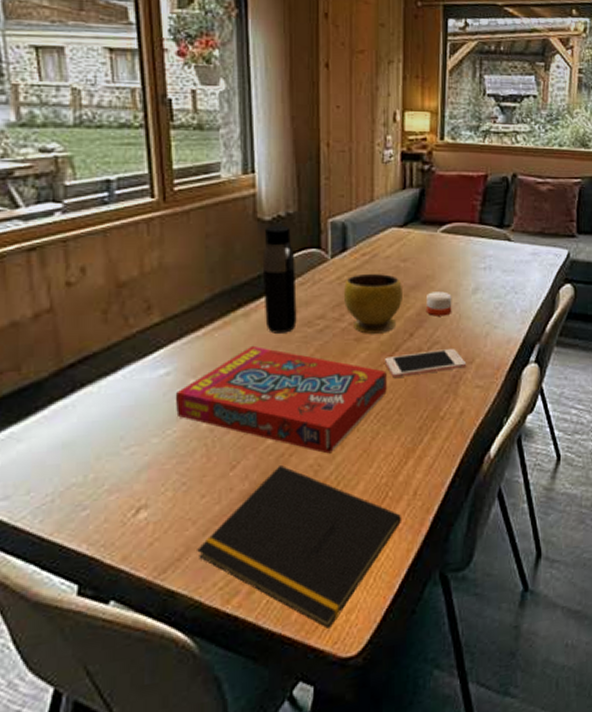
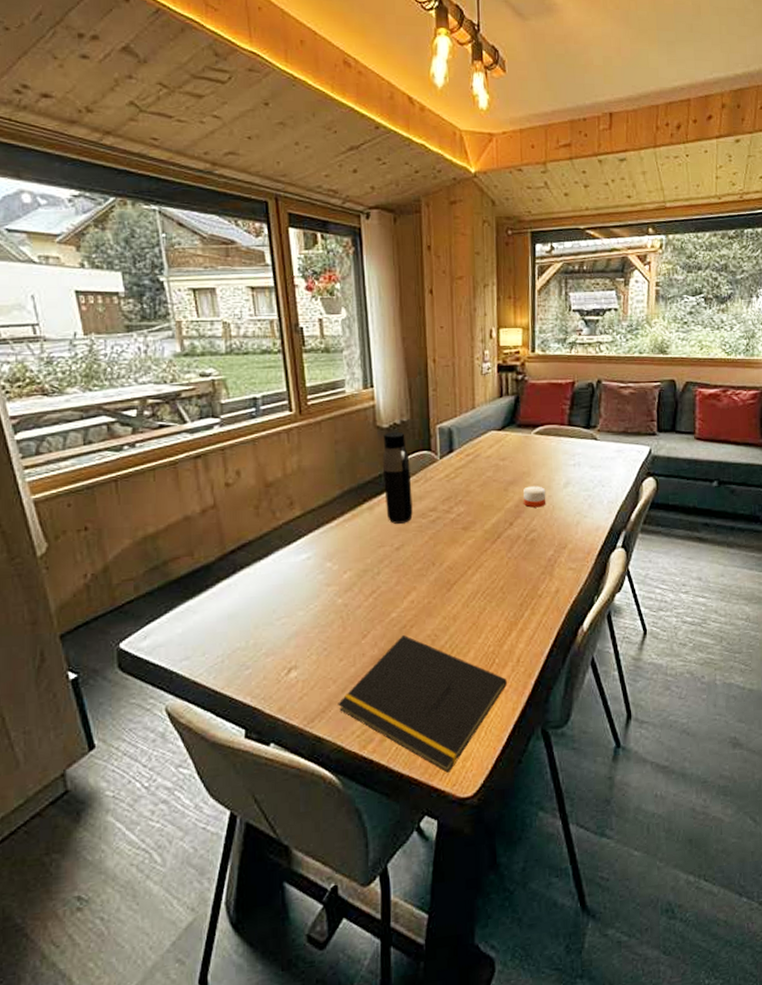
snack box: present [175,345,387,454] -> none [315,534,491,626]
bowl: present [343,273,404,334] -> none [451,471,503,524]
cell phone: present [385,348,467,377] -> none [489,535,561,561]

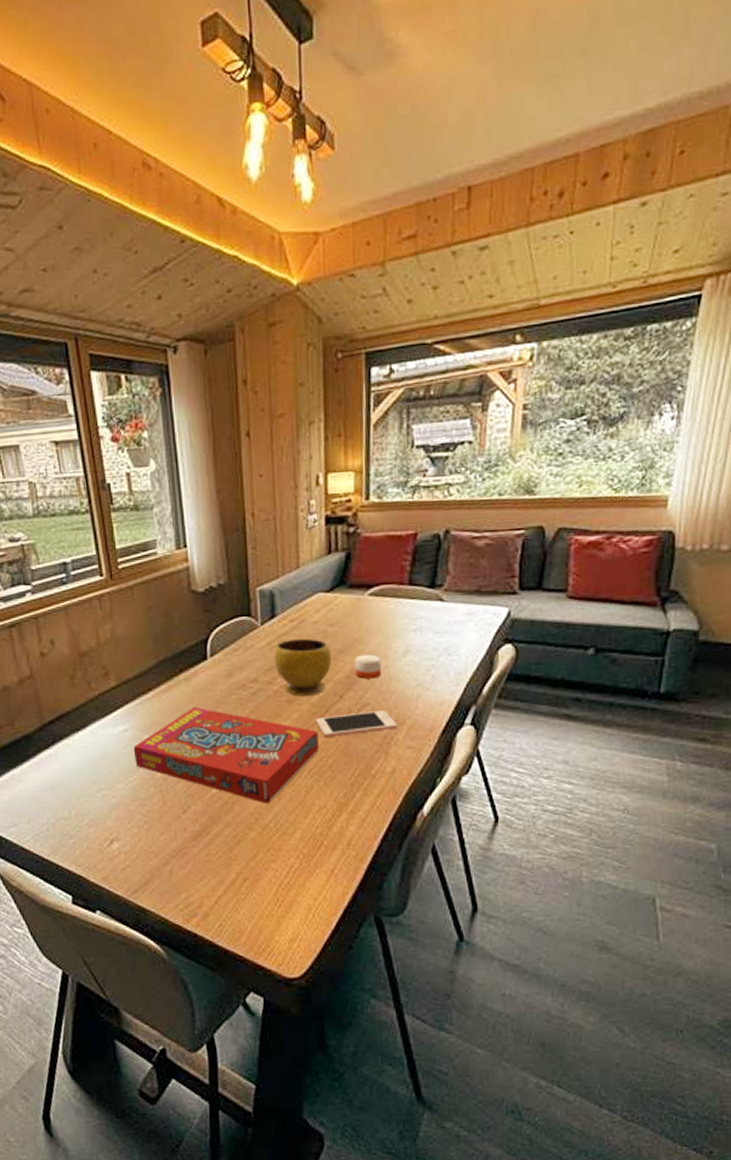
snack box: none [315,534,491,626] -> present [133,706,319,804]
notepad: present [338,635,507,774] -> none [160,812,336,953]
water bottle: present [382,431,413,524] -> none [198,595,233,696]
bowl: none [451,471,503,524] -> present [274,638,332,696]
cell phone: none [489,535,561,561] -> present [316,709,398,737]

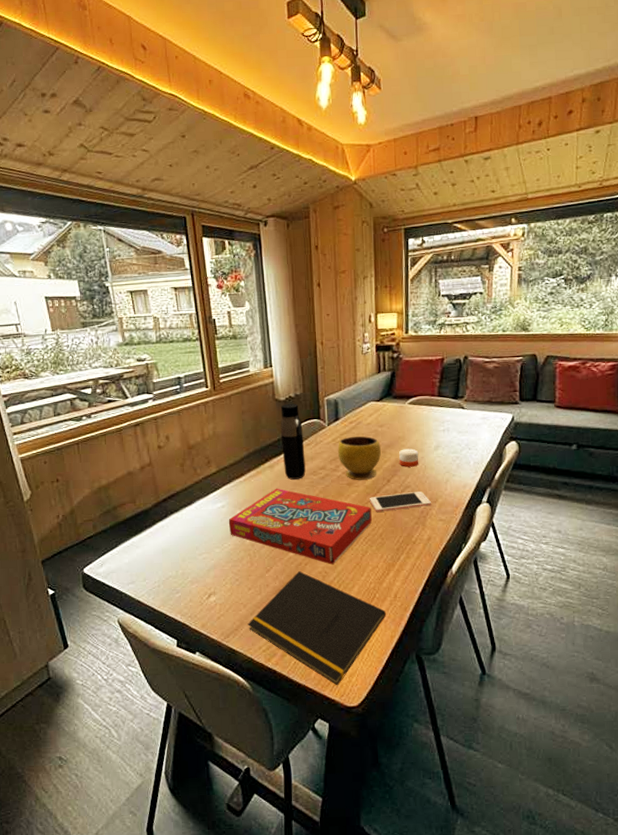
notepad: none [160,812,336,953] -> present [248,571,386,686]
water bottle: none [198,595,233,696] -> present [280,403,306,480]

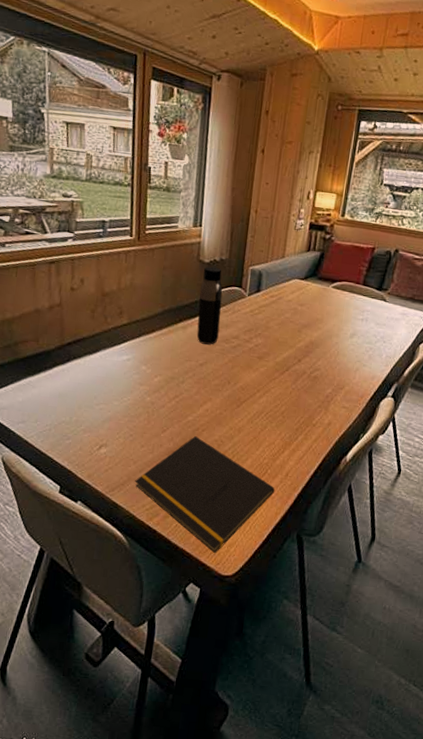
snack box: present [228,488,372,565] -> none [131,350,278,435]
bowl: present [337,436,382,480] -> none [253,310,298,356]
cell phone: present [370,491,432,512] -> none [277,374,338,392]
candle: present [399,448,419,467] -> none [313,331,334,351]

